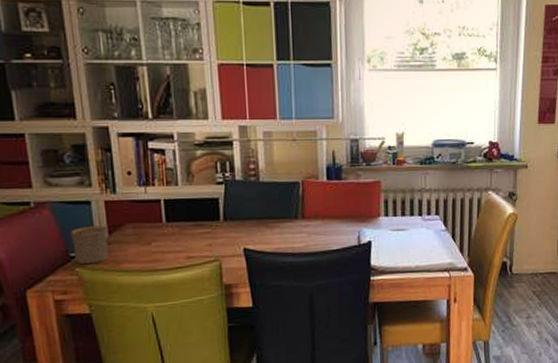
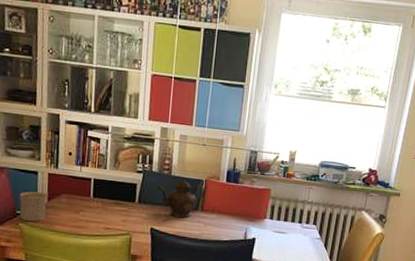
teapot: none [243,183,304,232] -> present [156,178,205,218]

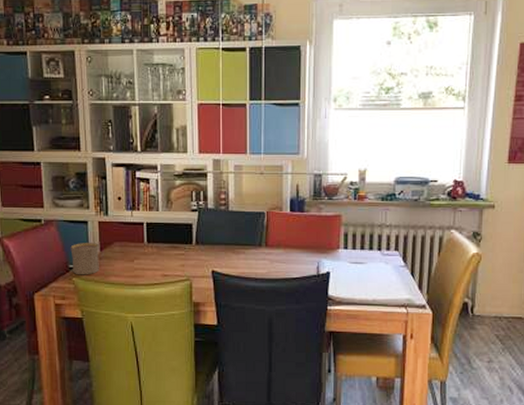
teapot: present [156,178,205,218] -> none [213,213,268,257]

